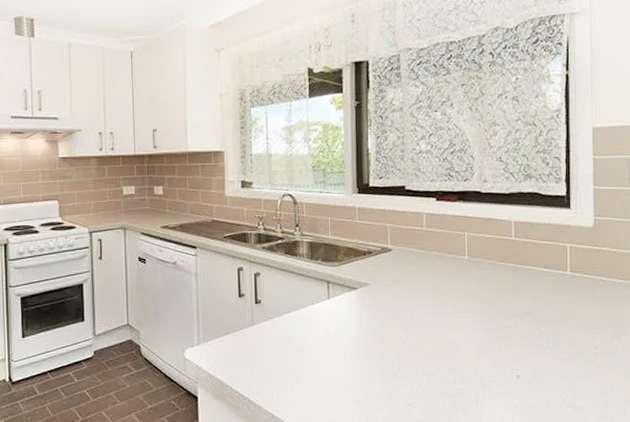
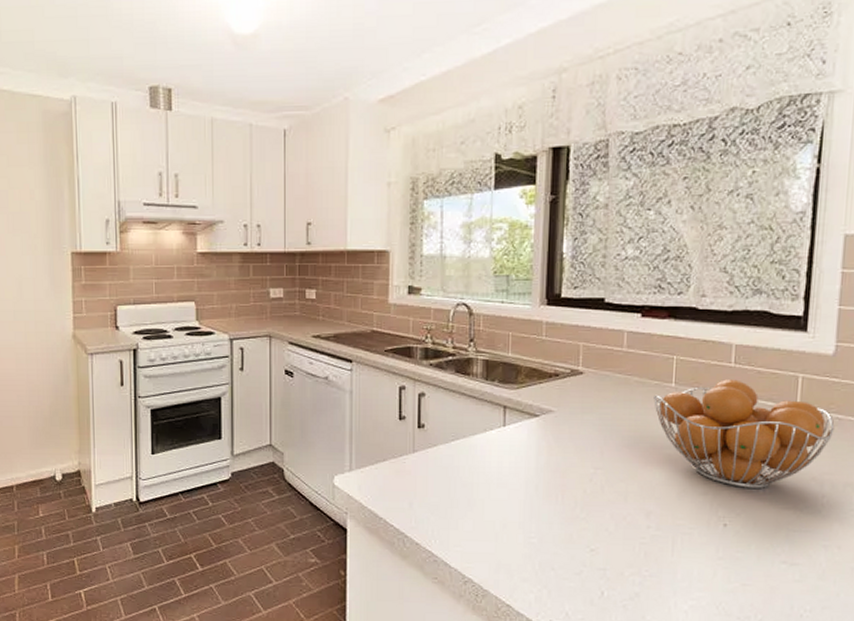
fruit basket: none [451,251,600,343] -> present [654,379,835,488]

